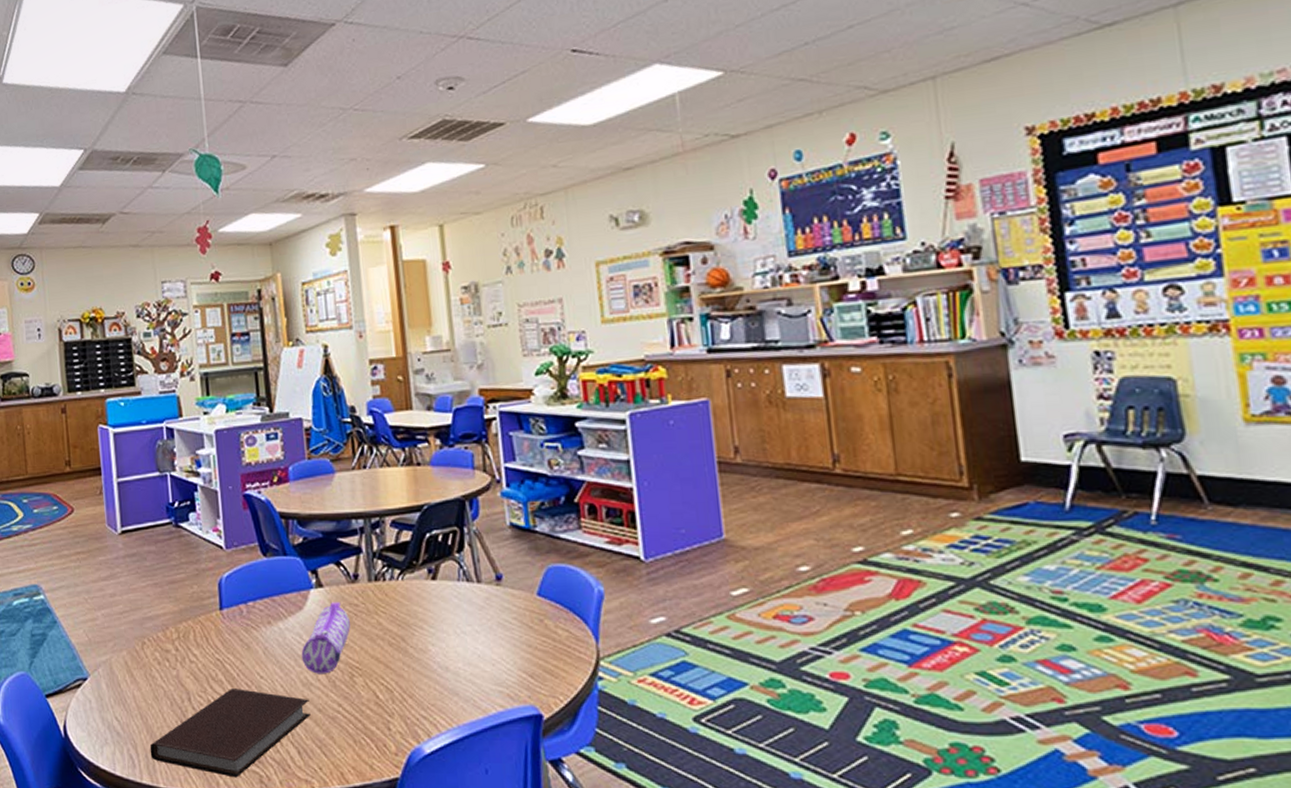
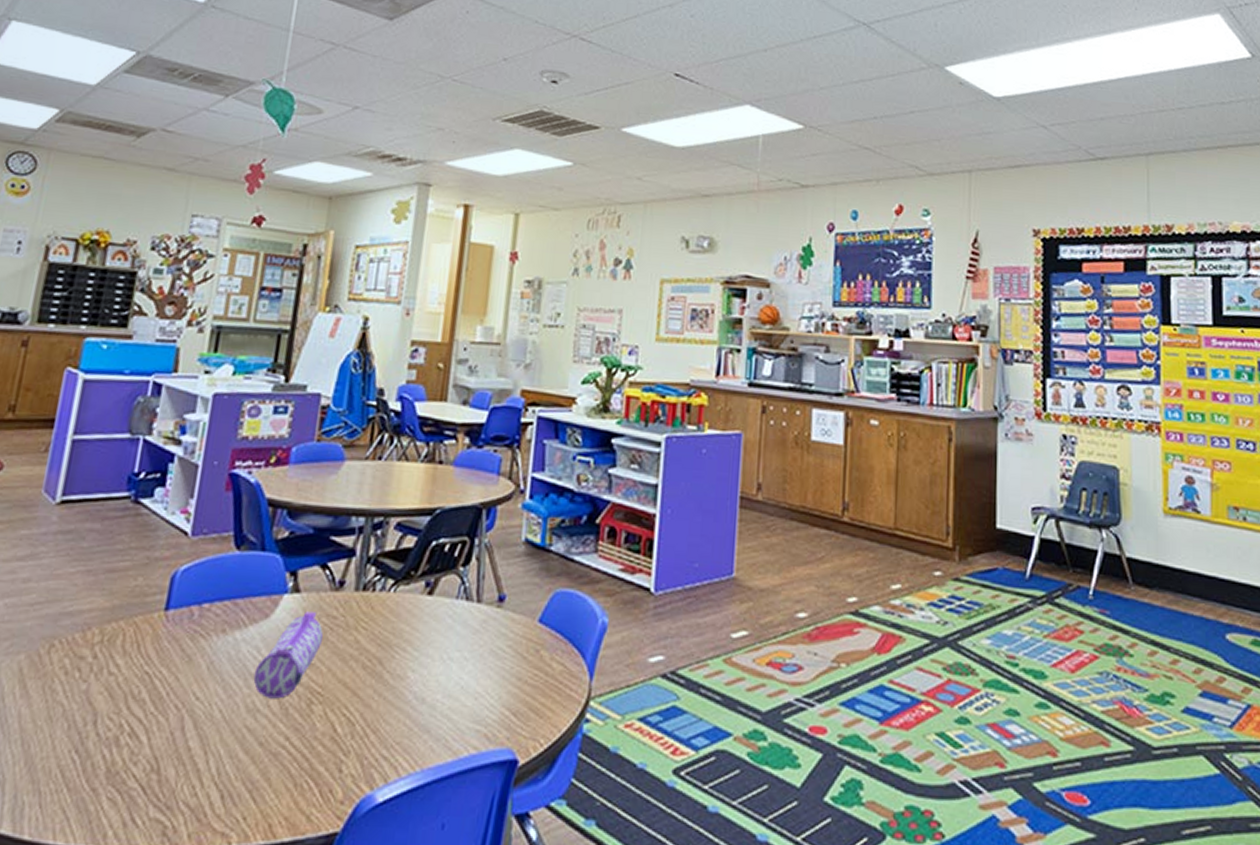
notebook: present [149,689,311,778] -> none [20,711,251,829]

